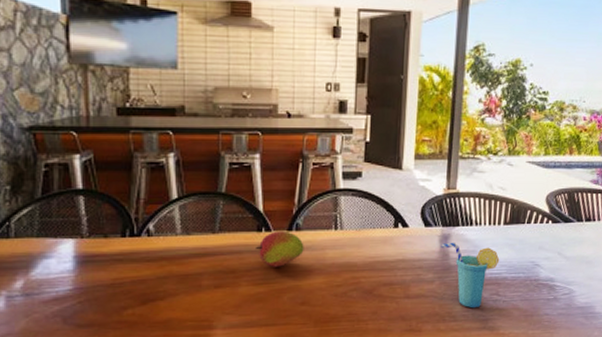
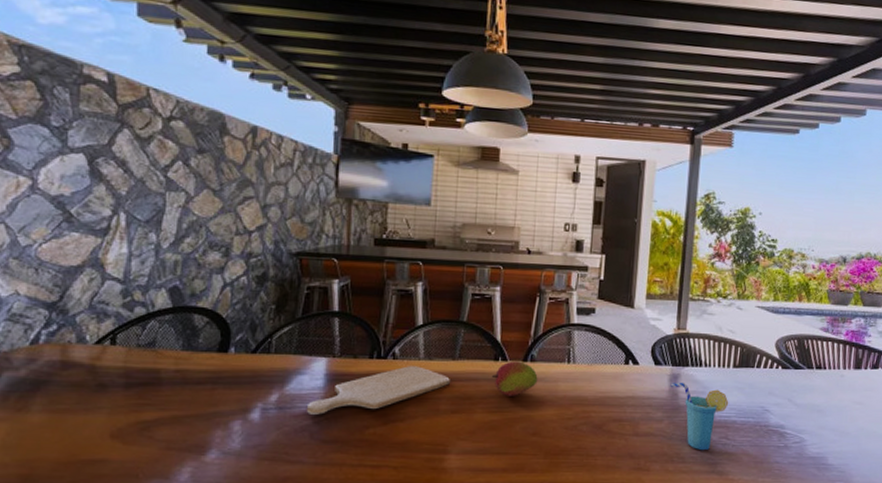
chopping board: none [57,242,212,299] -> present [307,366,451,415]

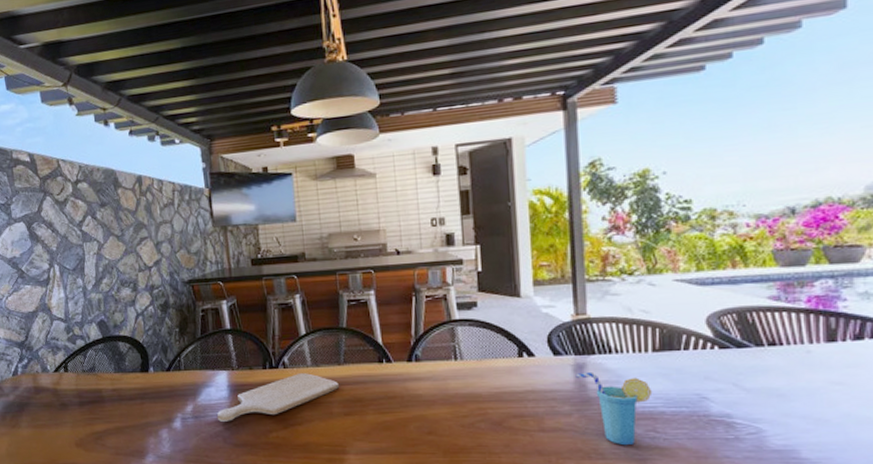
fruit: present [491,361,538,396] -> none [378,362,426,397]

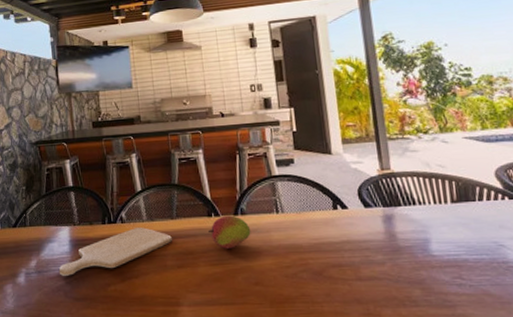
fruit: none [378,362,426,397] -> present [207,215,251,249]
cup: present [575,371,653,446] -> none [385,222,455,293]

